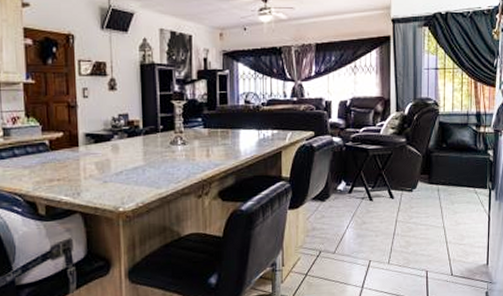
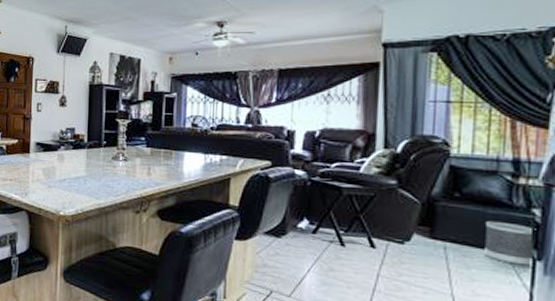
wastebasket: none [462,163,491,196] -> present [484,220,536,266]

